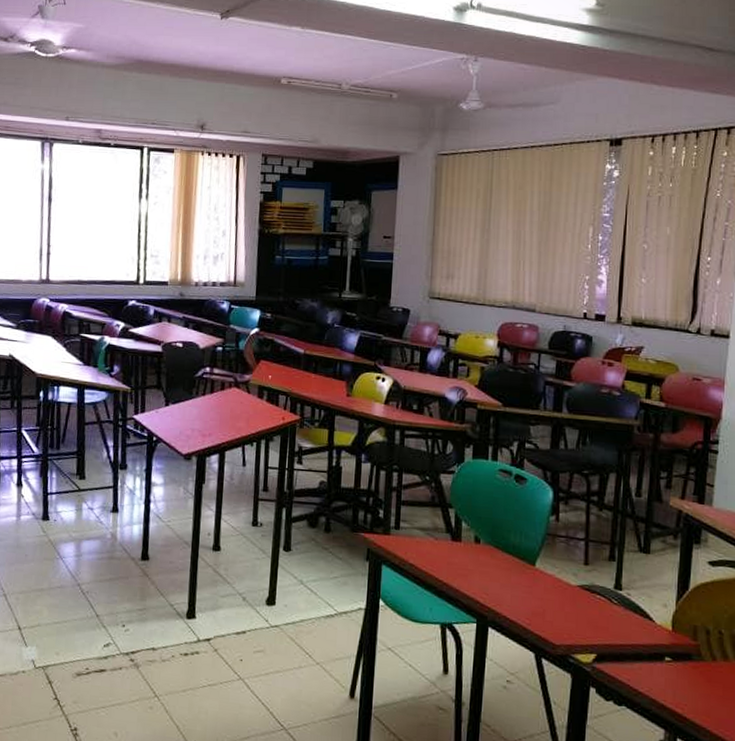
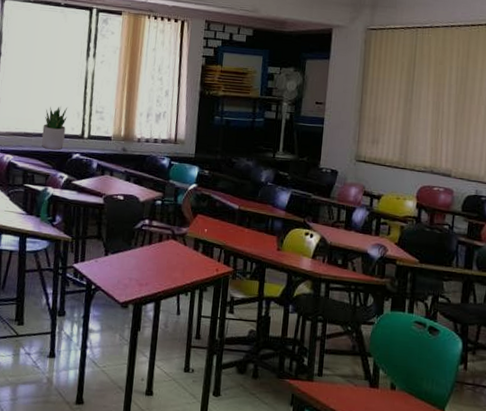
planter: none [96,252,121,298] -> present [41,107,67,150]

